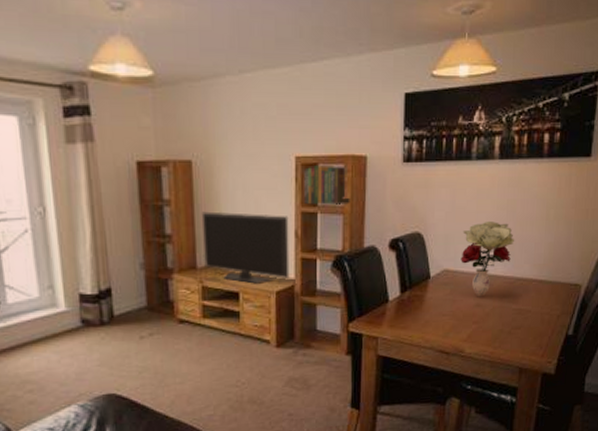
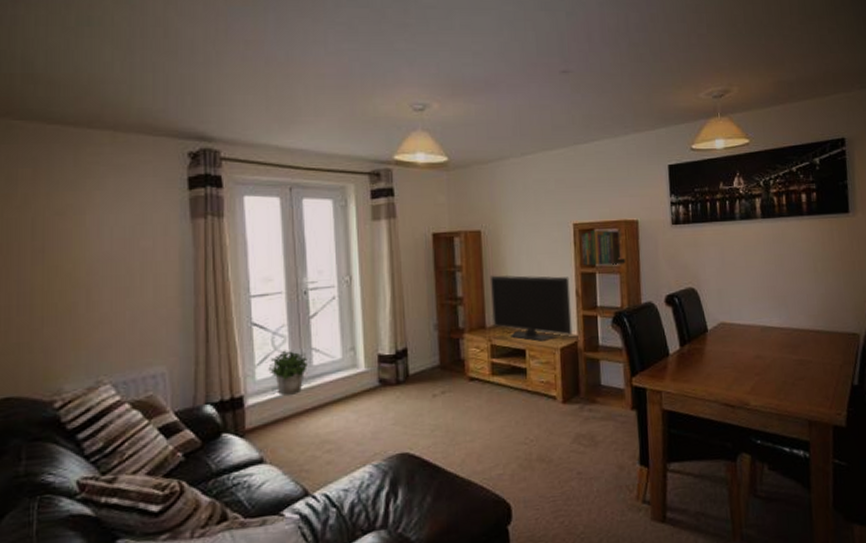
flower bouquet: present [460,222,515,297] -> none [735,275,787,349]

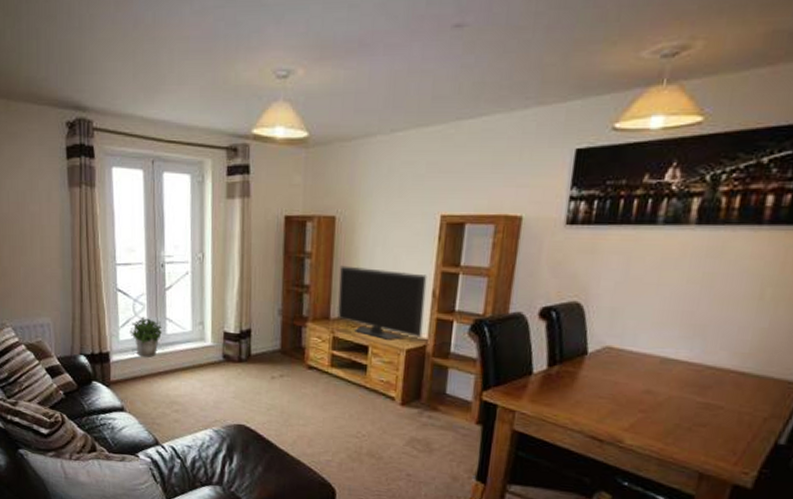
books: present [582,230,626,266] -> none [445,225,498,267]

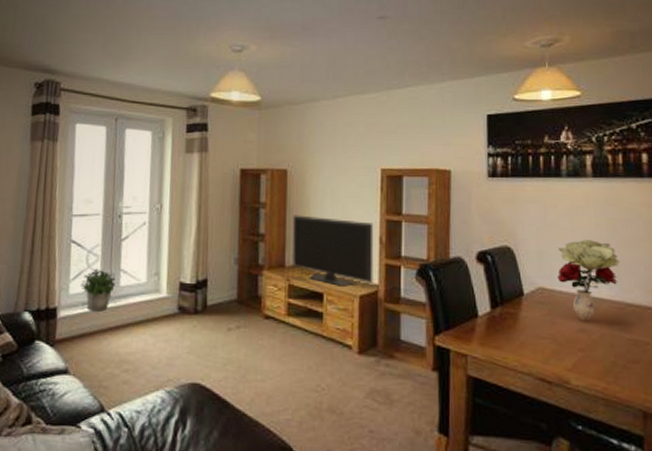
flower bouquet: none [629,296,709,383] -> present [557,240,620,322]

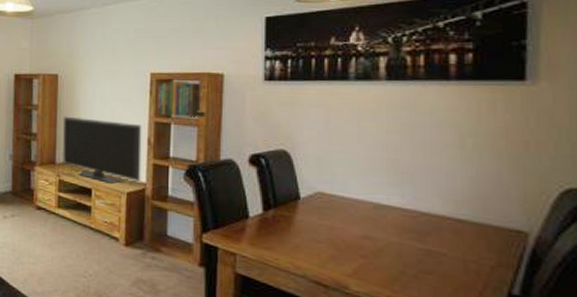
books: none [388,177,435,215] -> present [157,81,206,118]
flower bouquet: present [557,240,620,322] -> none [339,145,415,229]

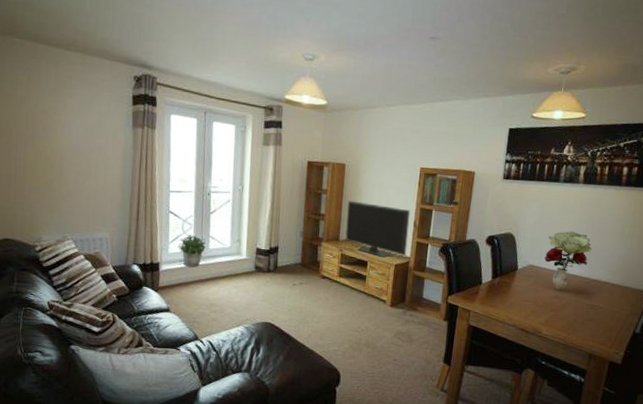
flower bouquet: none [339,145,415,229] -> present [544,231,593,291]

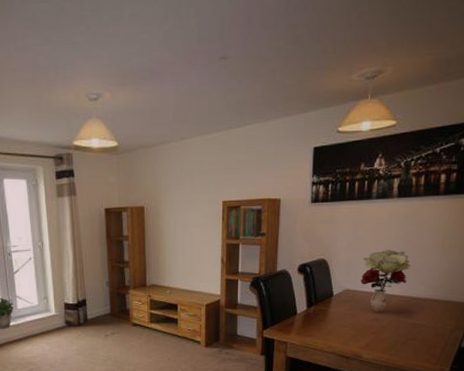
television: present [344,200,411,257] -> none [150,244,216,298]

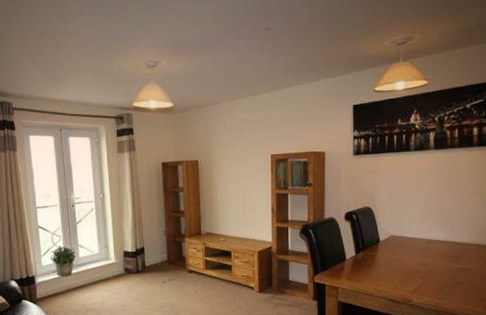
flower bouquet: present [360,250,411,313] -> none [405,198,453,258]

